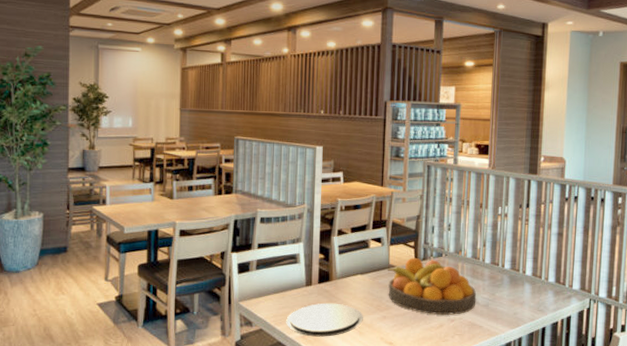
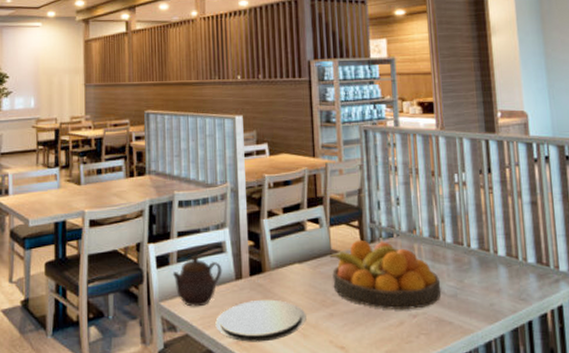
teapot: none [251,264,295,307] -> present [172,254,222,307]

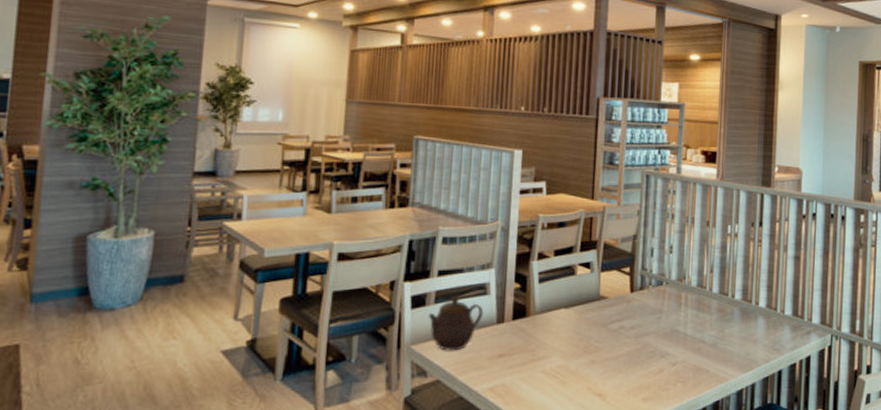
plate: present [215,299,306,342] -> none [470,344,567,389]
fruit bowl: present [329,239,441,309] -> none [597,286,703,357]

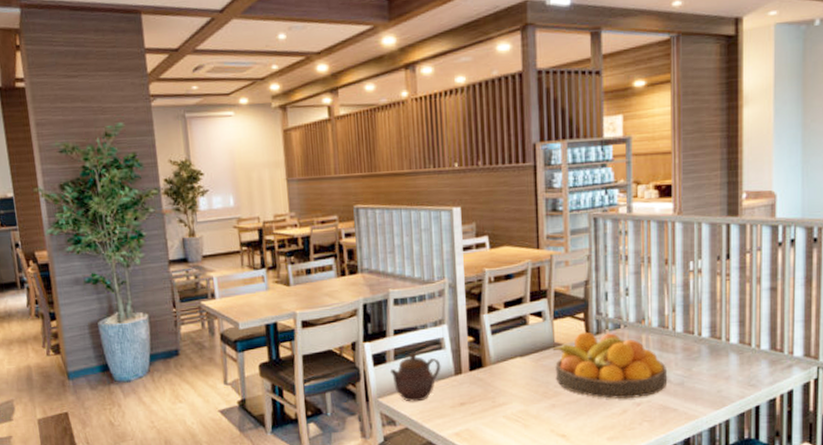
fruit bowl: none [597,286,703,357] -> present [552,332,668,399]

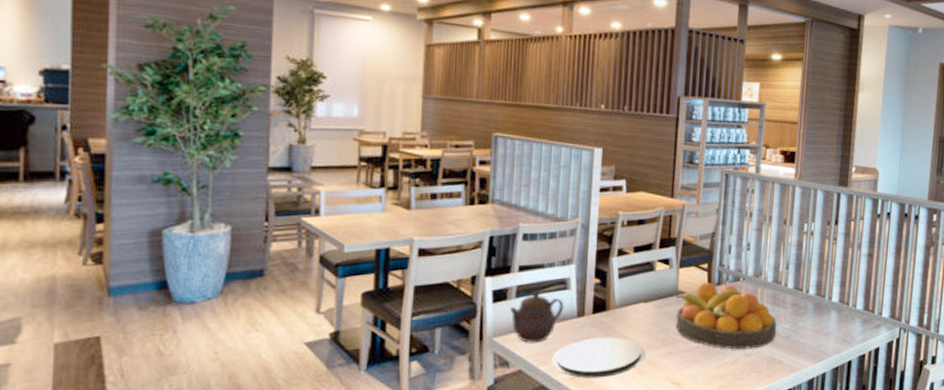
plate: none [435,392,528,433] -> present [551,337,646,378]

